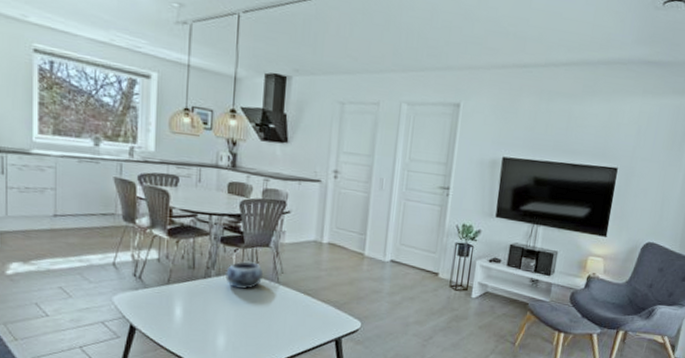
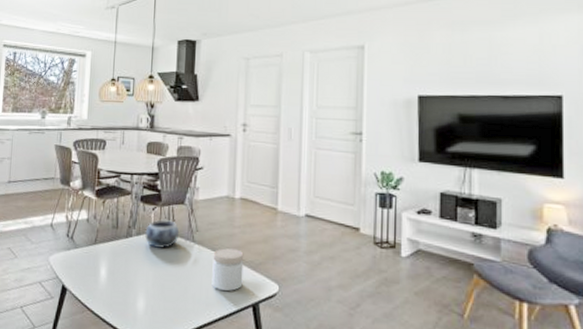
jar: none [296,289,329,328] -> present [212,248,244,291]

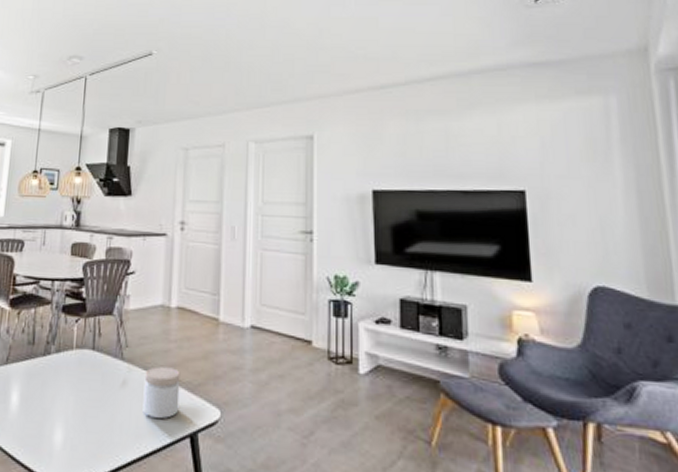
decorative bowl: present [145,220,180,249] -> none [66,333,107,369]

